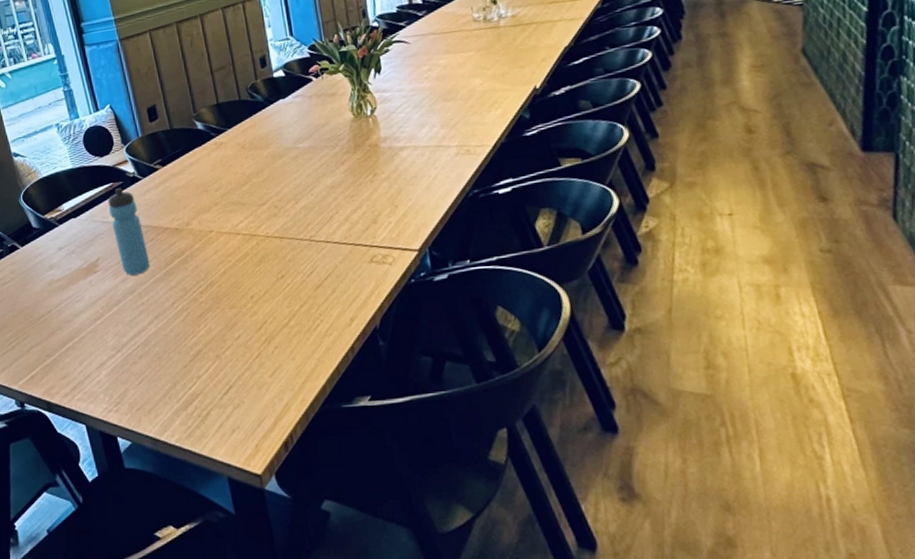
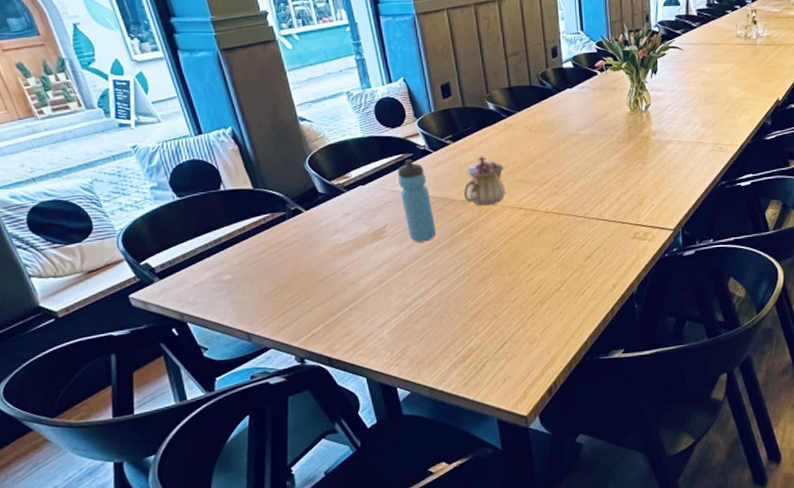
teapot: none [176,179,222,234] -> present [463,156,506,206]

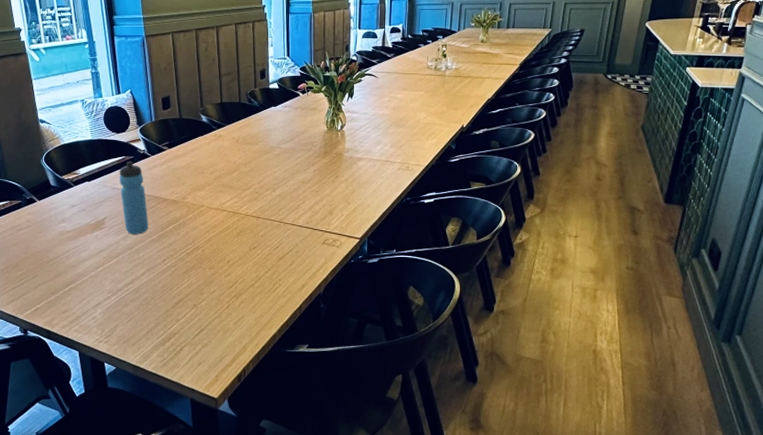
teapot: present [463,156,506,206] -> none [174,162,212,206]

